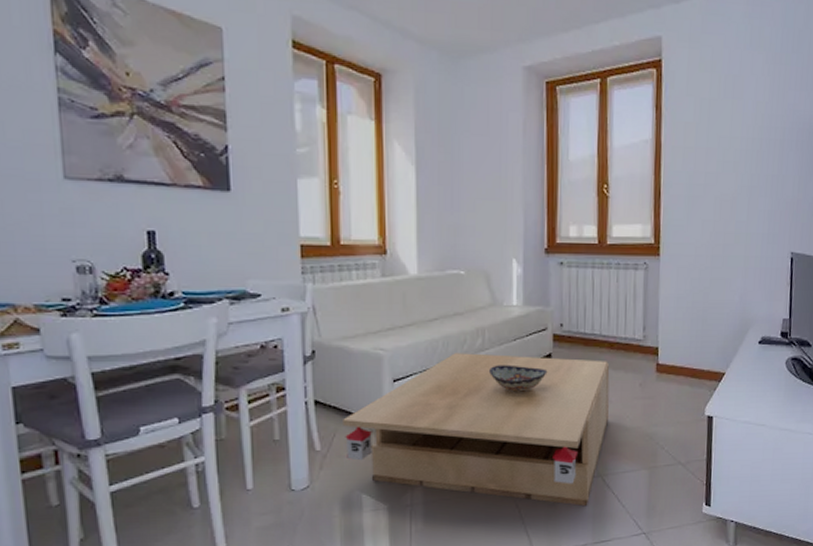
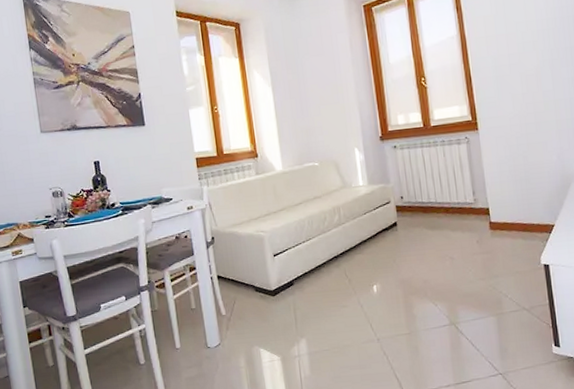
coffee table: present [343,353,610,507] -> none [239,224,454,352]
decorative bowl: present [489,364,548,392] -> none [347,234,396,257]

